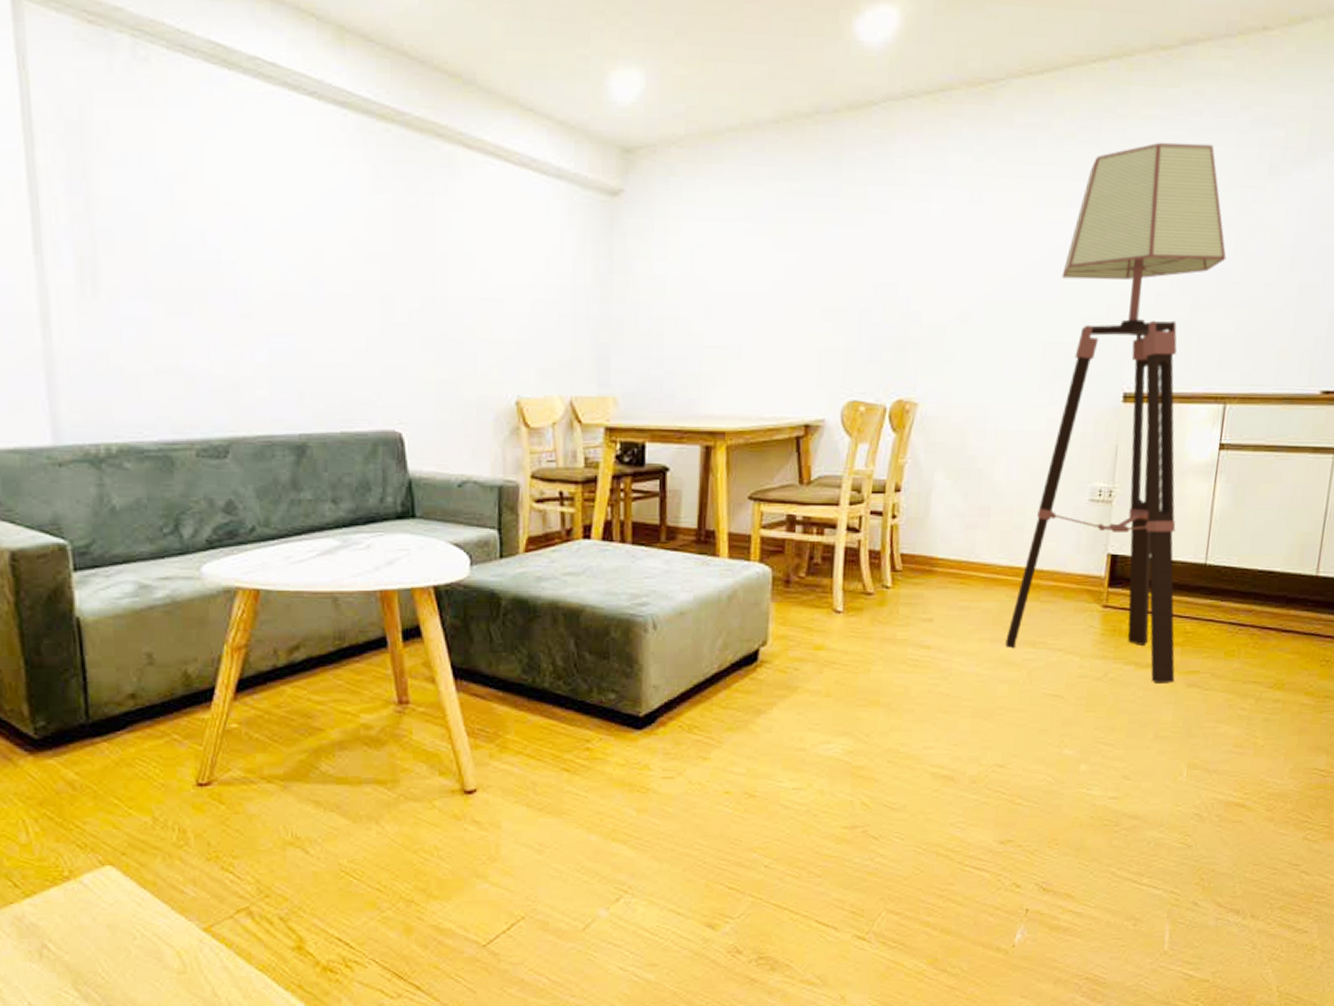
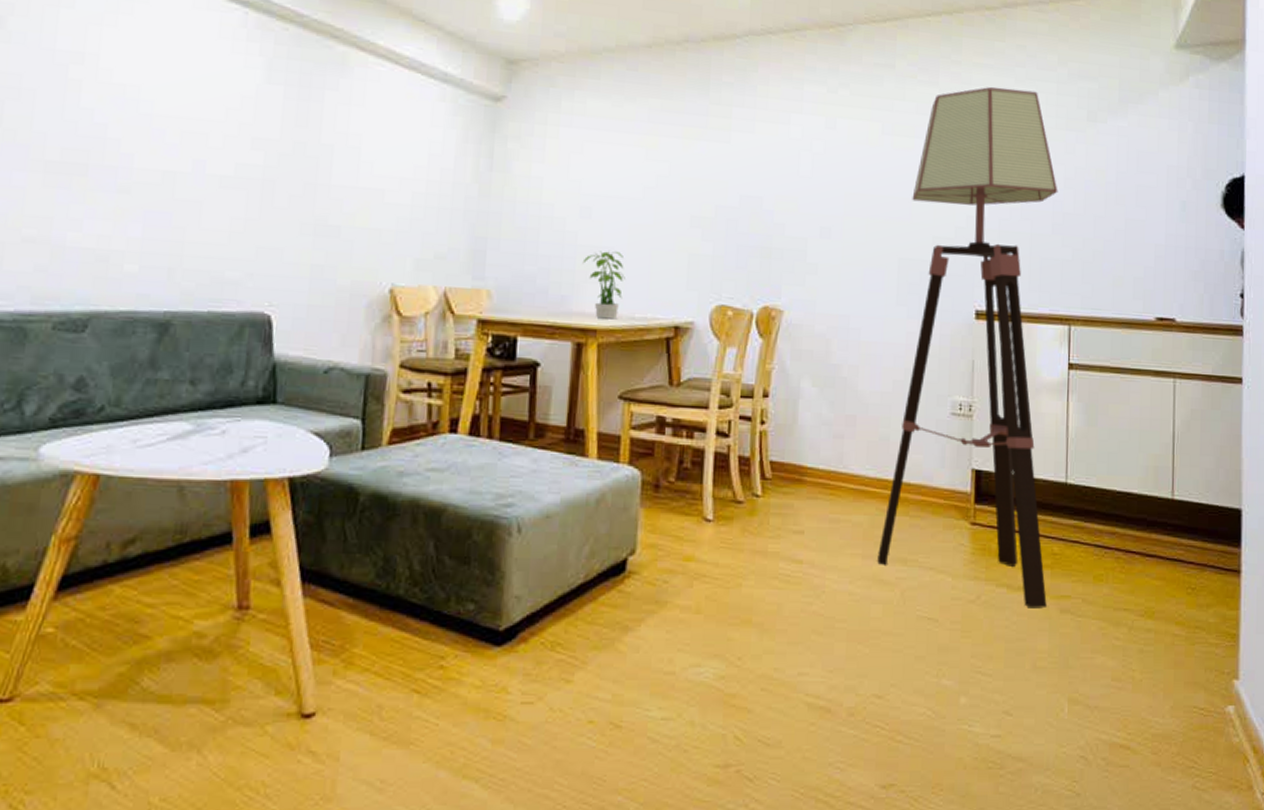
potted plant: none [709,351,754,421] -> present [582,251,625,319]

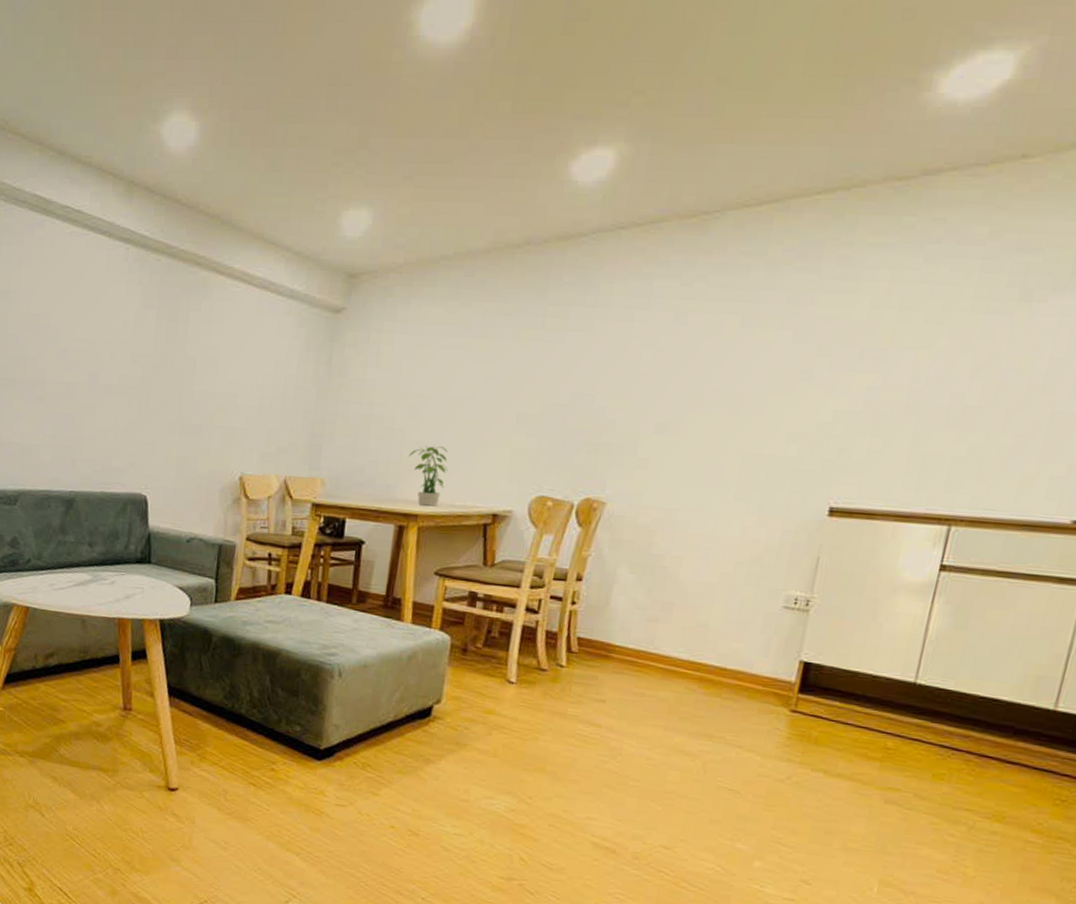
floor lamp: present [877,86,1058,609] -> none [680,268,962,797]

